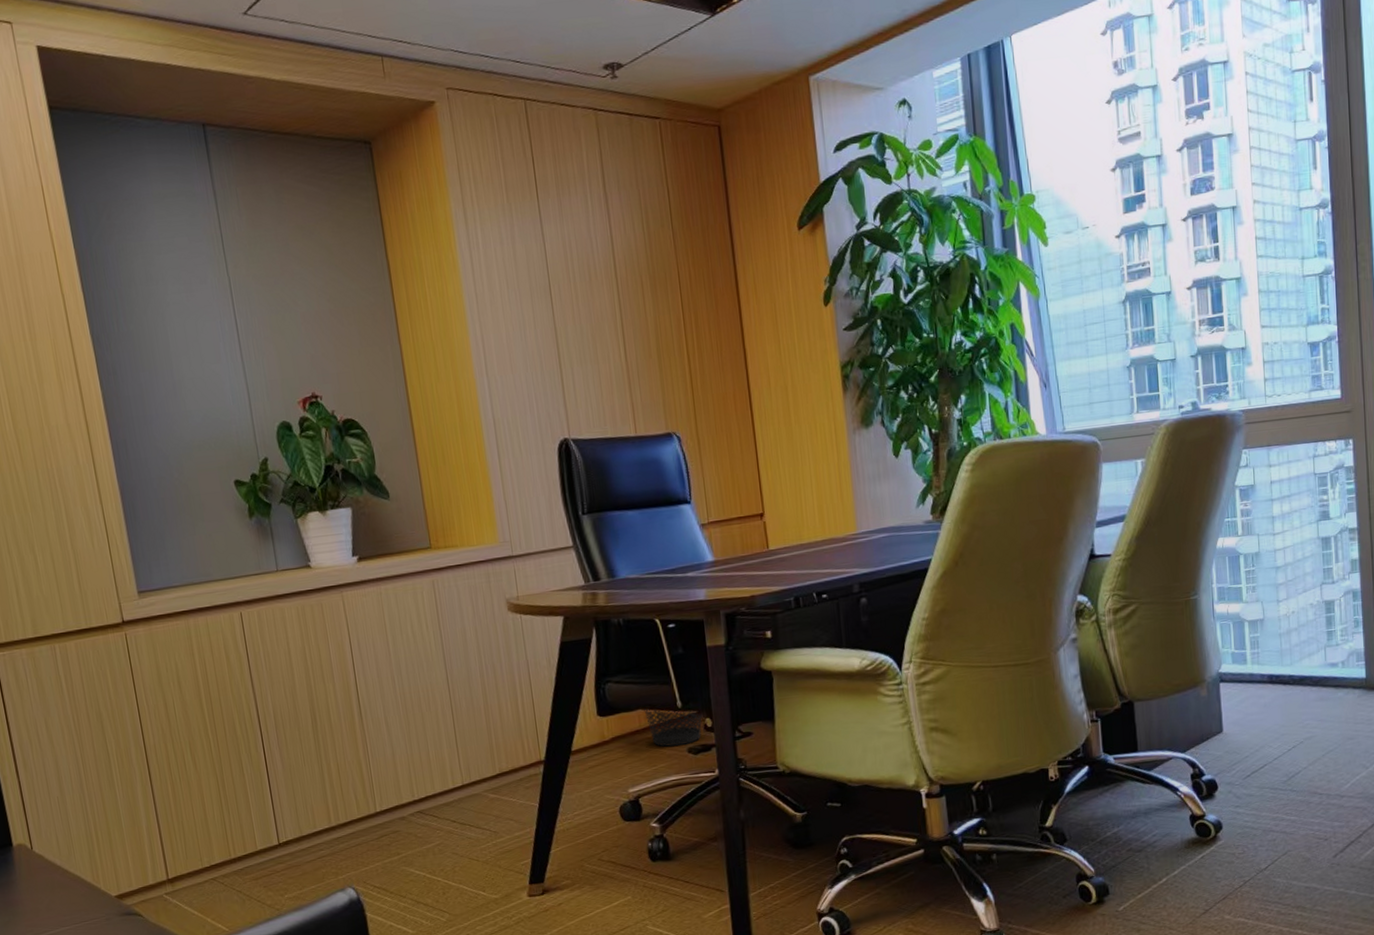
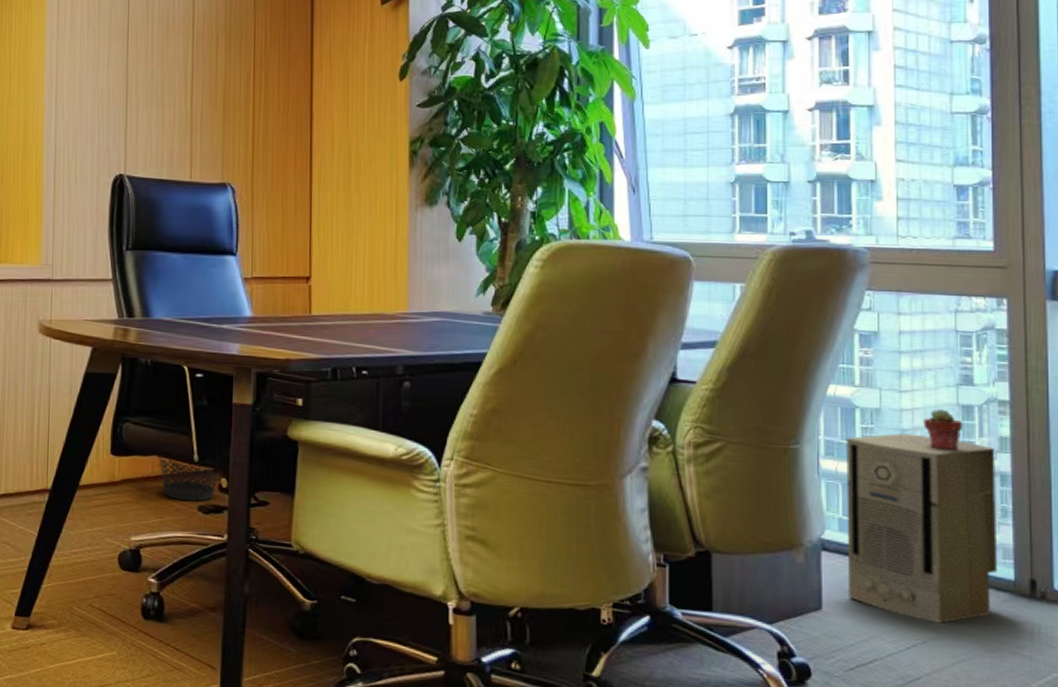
air purifier: none [1234,568,1353,725] -> present [846,433,997,623]
potted succulent: none [1292,543,1323,580] -> present [923,408,962,450]

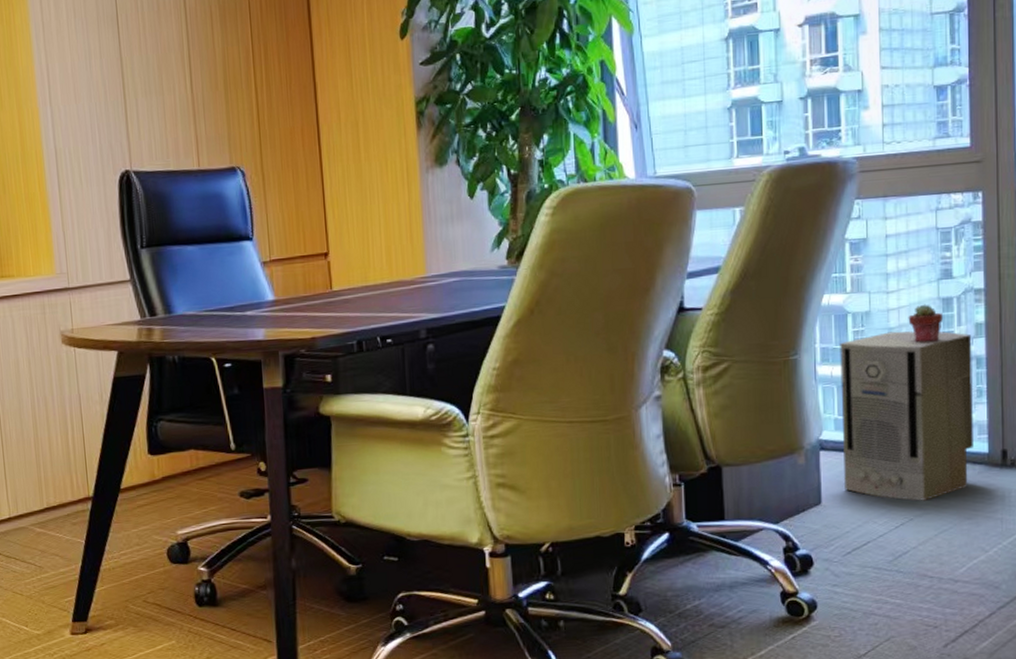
wastebasket: present [159,456,218,502] -> none [196,449,256,489]

